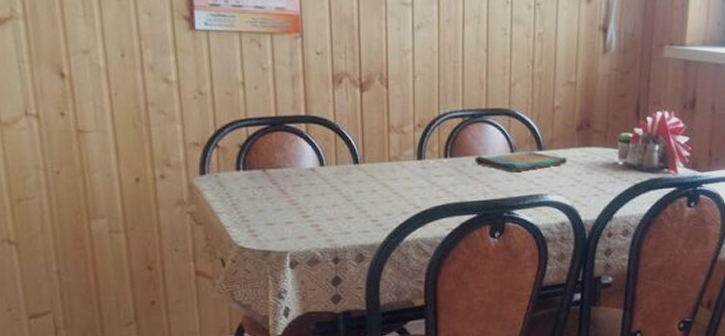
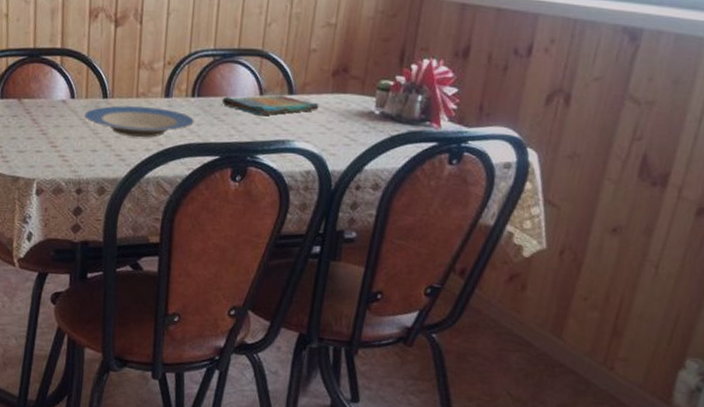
plate: none [336,170,450,202] -> present [84,105,195,138]

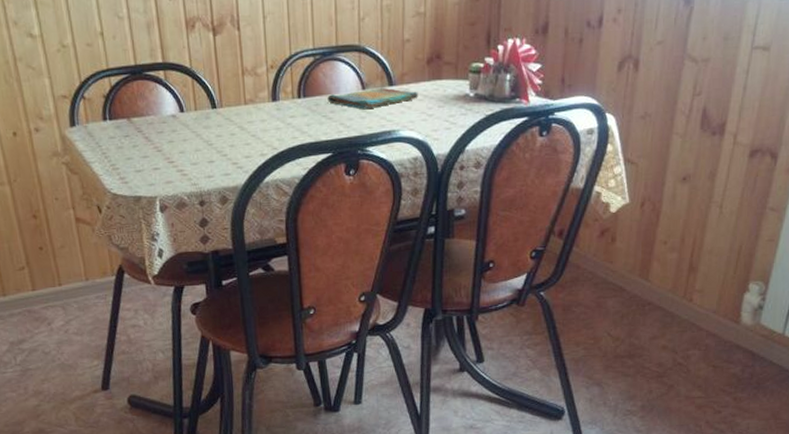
plate: present [84,105,195,138] -> none [196,112,305,144]

